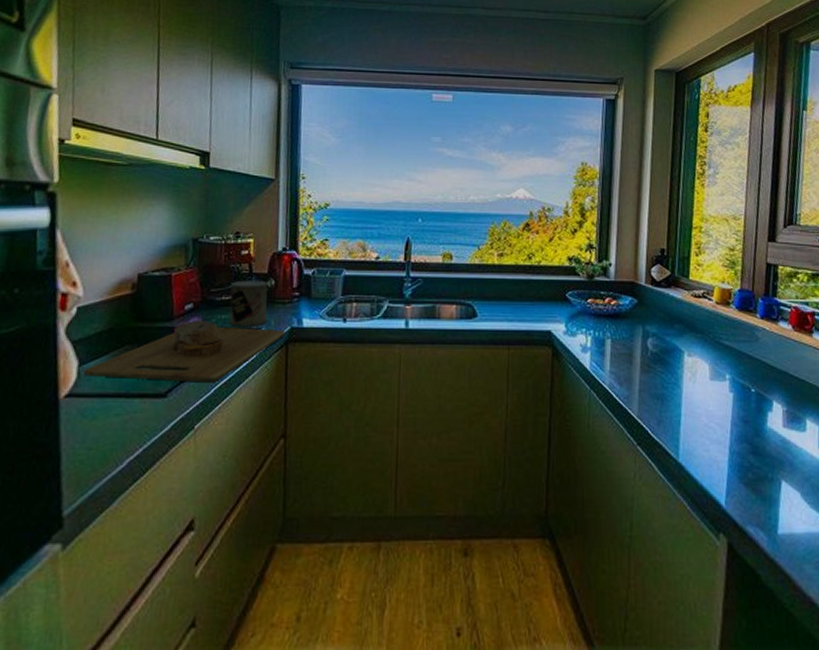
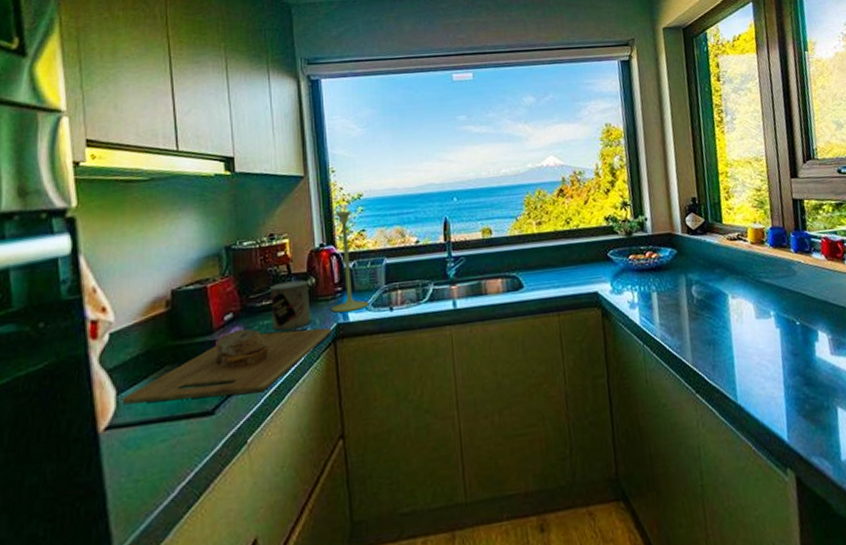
candlestick: none [287,219,324,317] -> present [331,211,370,313]

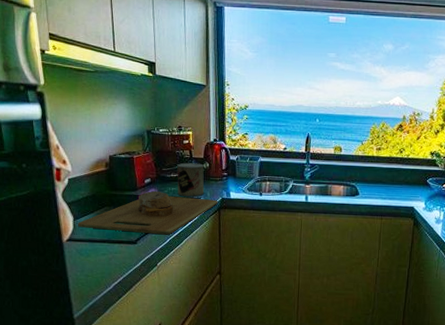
candlestick: present [331,211,370,313] -> none [219,117,246,191]

